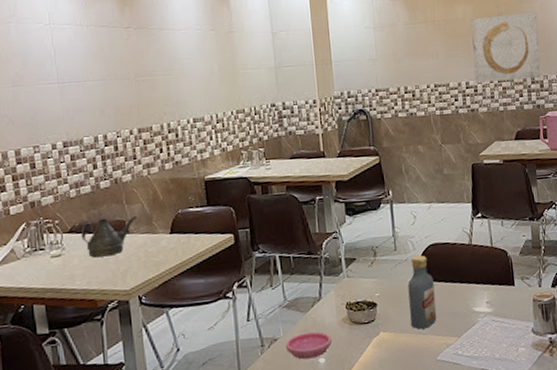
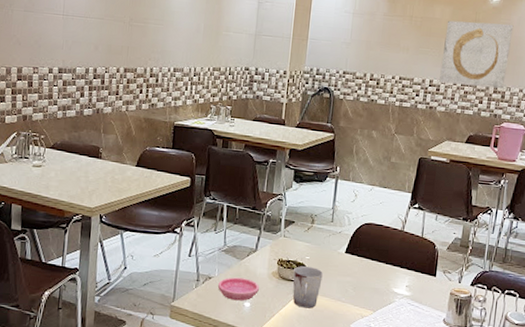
teapot: present [80,215,138,258] -> none [60,141,111,176]
cup: none [365,303,398,351] -> present [293,266,323,309]
vodka: present [407,255,437,329] -> none [332,230,362,297]

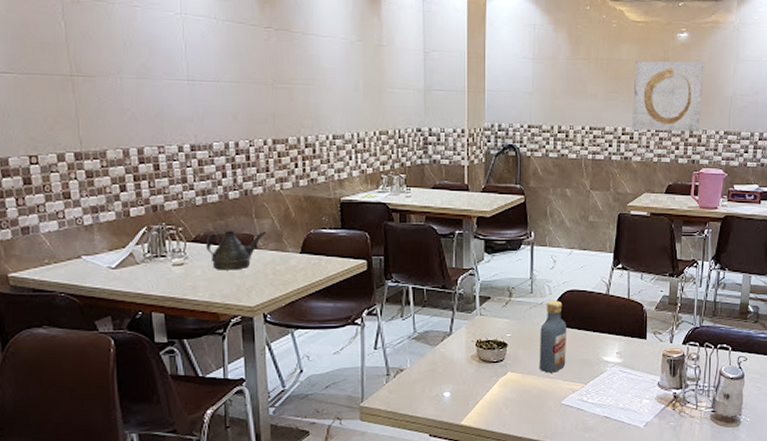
teapot: none [60,141,111,176] -> present [205,231,267,270]
saucer: present [217,277,259,301] -> none [411,366,458,392]
cup: present [293,266,323,309] -> none [495,345,527,390]
vodka: none [332,230,362,297] -> present [539,300,566,373]

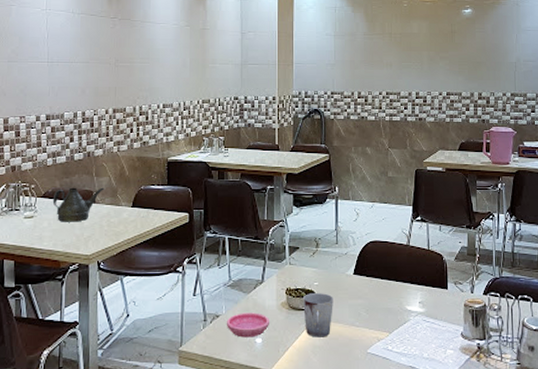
saucer: none [411,366,458,392] -> present [226,312,269,338]
cup: none [495,345,527,390] -> present [303,293,333,338]
vodka: present [539,300,566,373] -> none [345,250,371,321]
wall art: present [632,60,705,132] -> none [424,32,489,95]

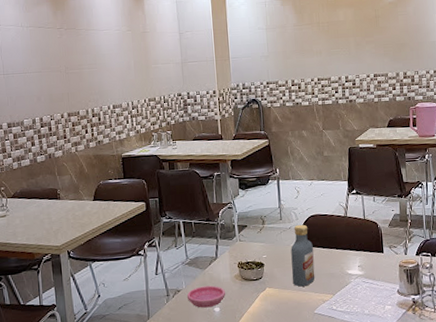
teapot: present [52,187,105,222] -> none [21,185,67,219]
cup: present [303,293,333,338] -> none [254,264,282,304]
vodka: none [345,250,371,321] -> present [291,224,315,287]

